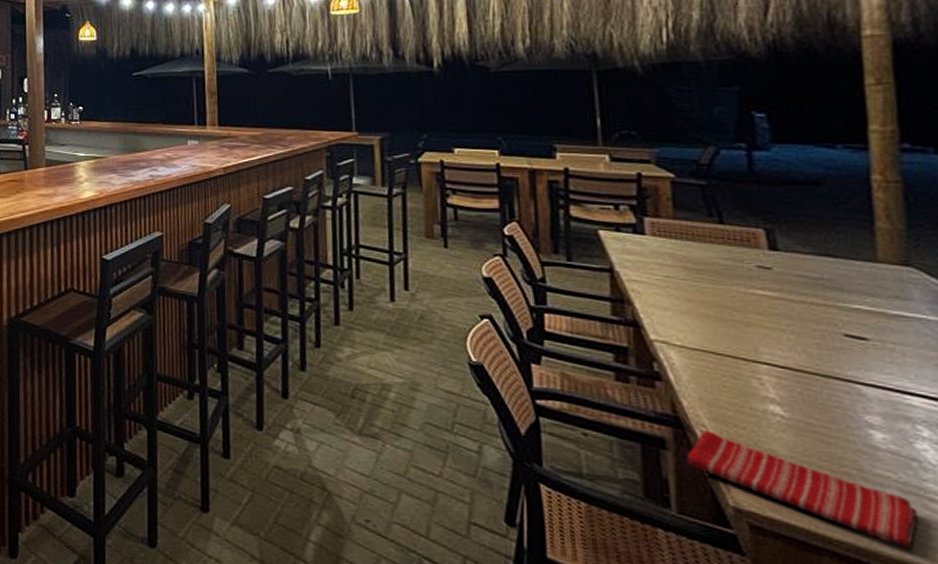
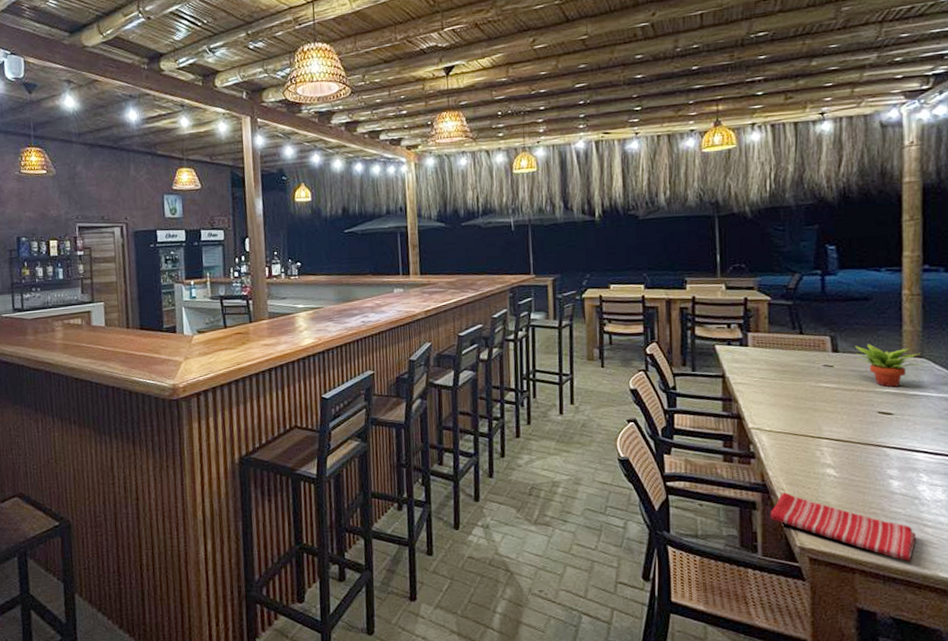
succulent plant: none [802,242,915,303] -> present [854,343,926,387]

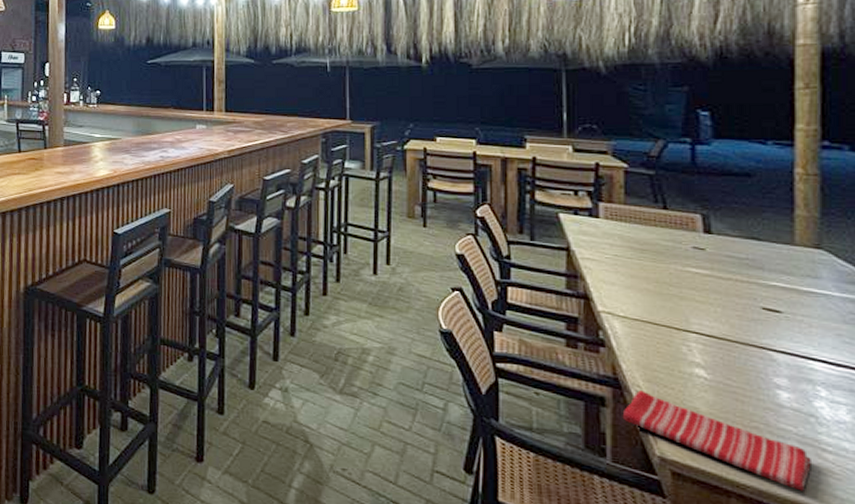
succulent plant: present [854,343,926,387] -> none [732,227,825,281]

